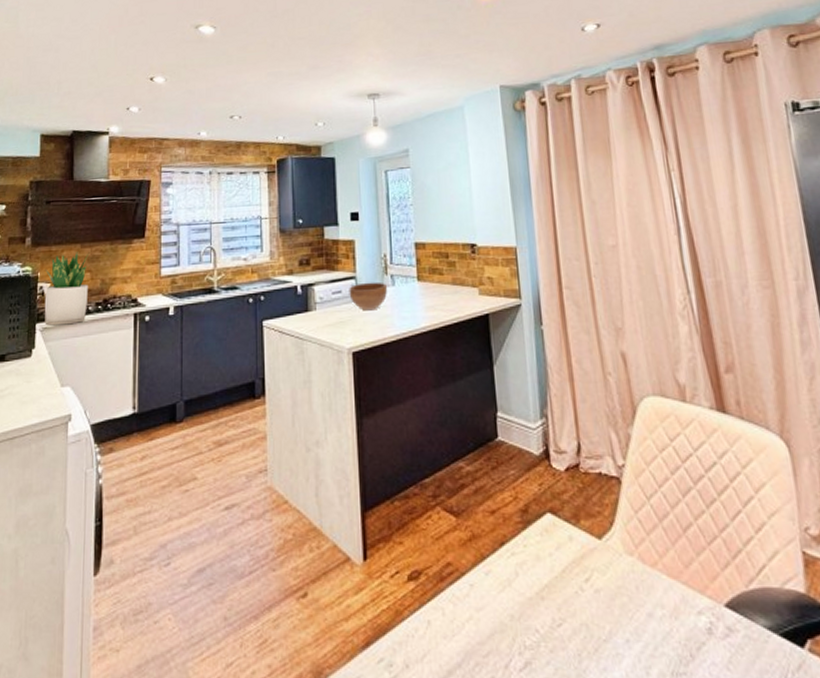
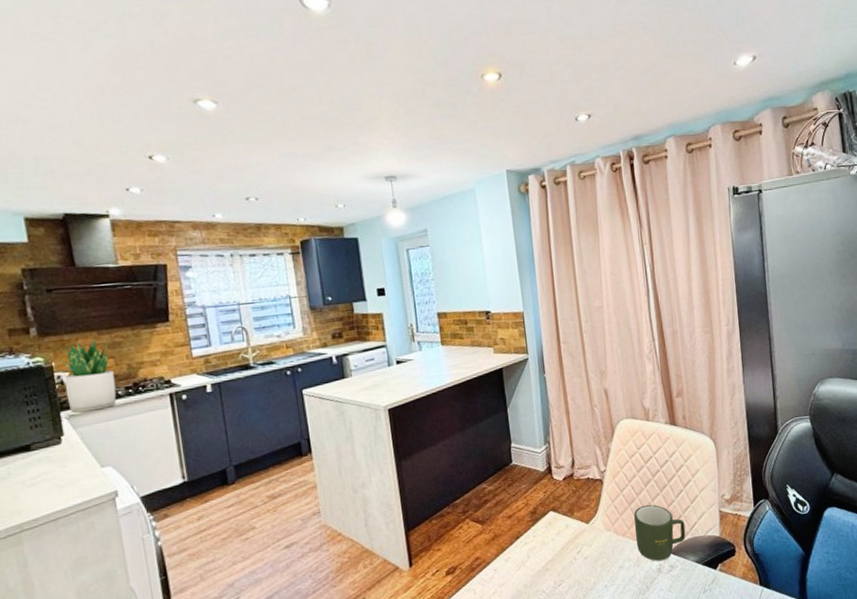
bowl: present [349,281,388,311] -> none [380,348,416,374]
mug: none [668,524,750,617] -> present [634,504,686,562]

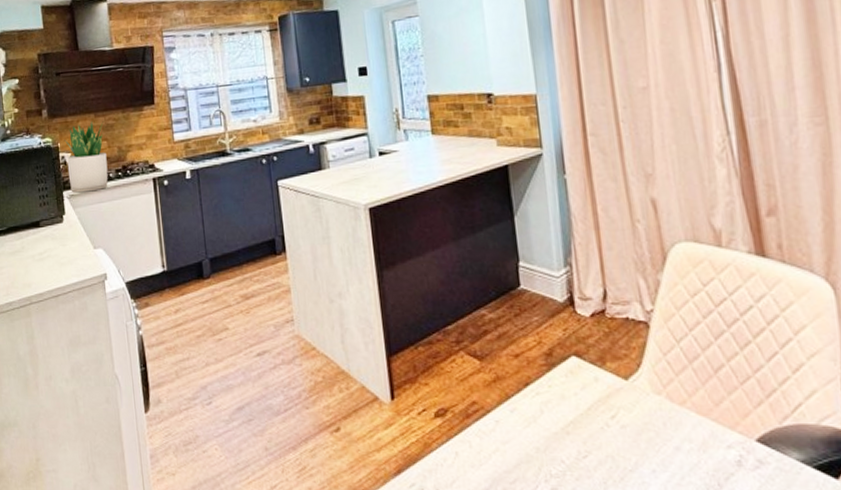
mug: present [634,504,686,562] -> none [698,366,784,451]

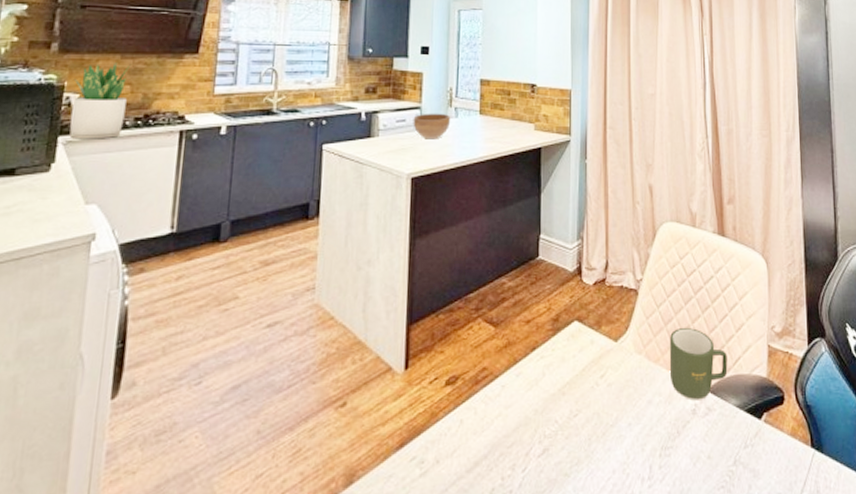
bowl: none [361,137,402,167] -> present [413,113,451,140]
mug: none [698,366,784,451] -> present [669,327,728,401]

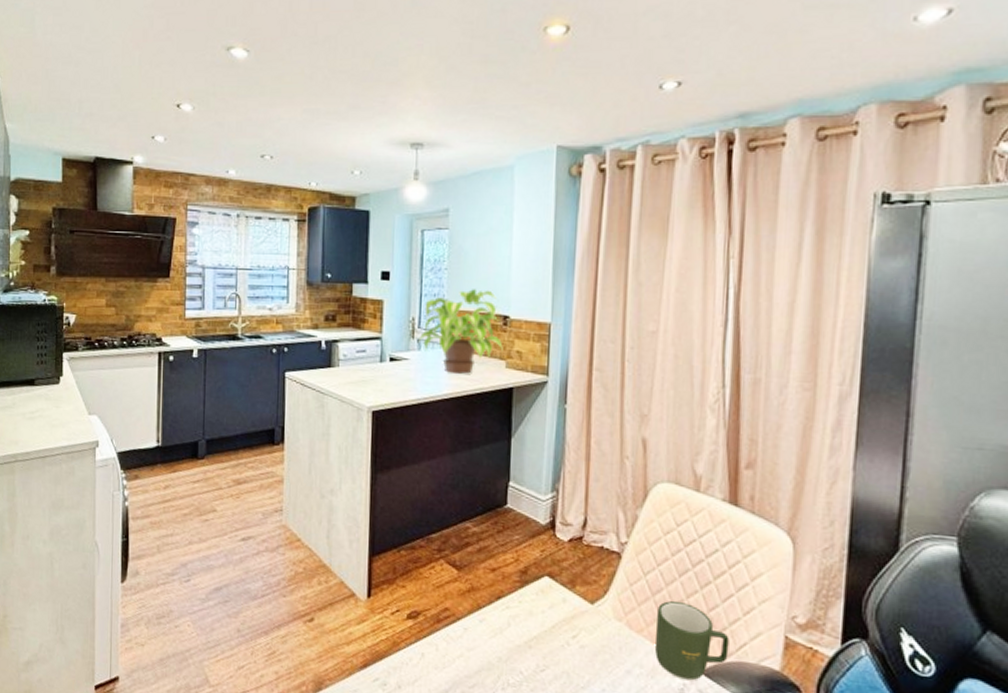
planter: present [69,62,131,139] -> none [70,285,114,357]
bowl: present [413,113,451,140] -> none [373,344,413,373]
plant: none [456,61,532,137] -> present [418,289,503,374]

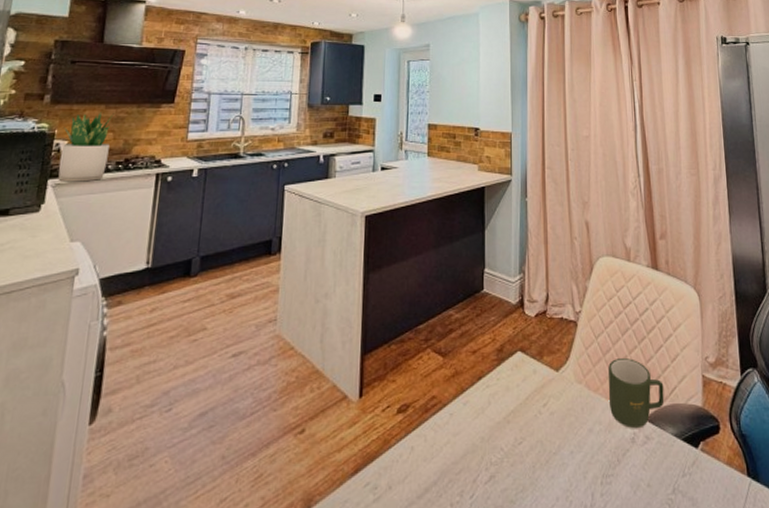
planter: none [70,285,114,357] -> present [58,112,114,182]
plant: present [418,289,503,374] -> none [406,107,476,177]

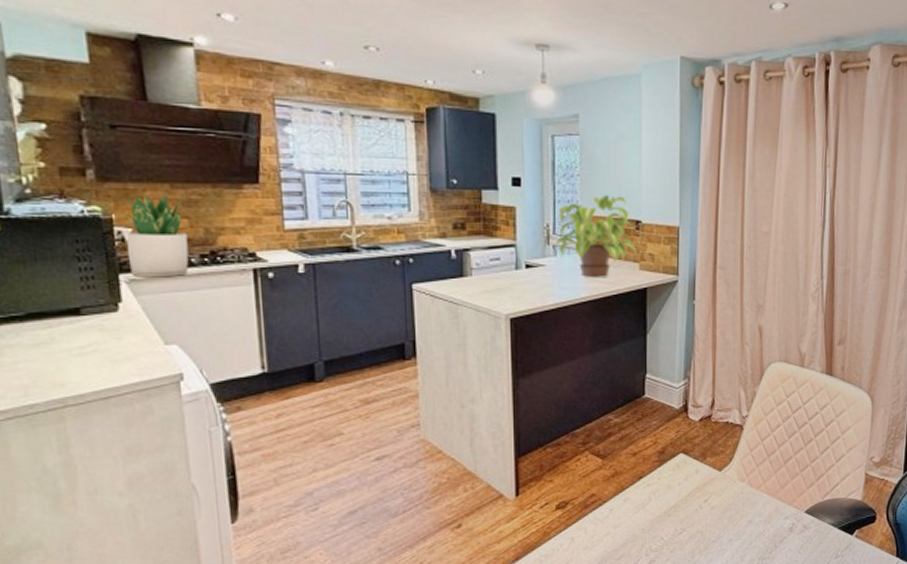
plant: none [406,107,476,177] -> present [554,195,637,277]
mug: present [608,357,665,429] -> none [770,458,826,520]

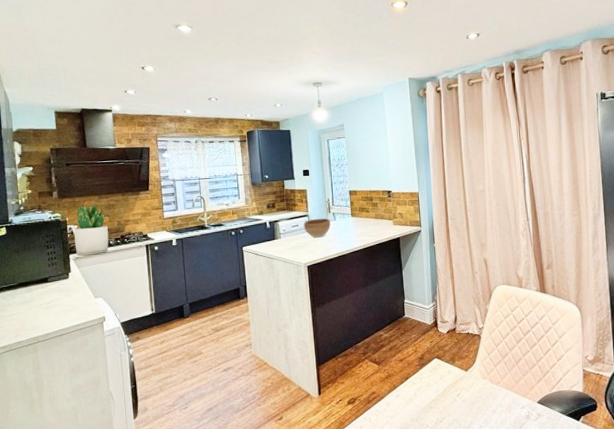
bowl: none [508,251,550,279] -> present [303,218,331,238]
plant: present [554,195,637,277] -> none [333,175,390,233]

